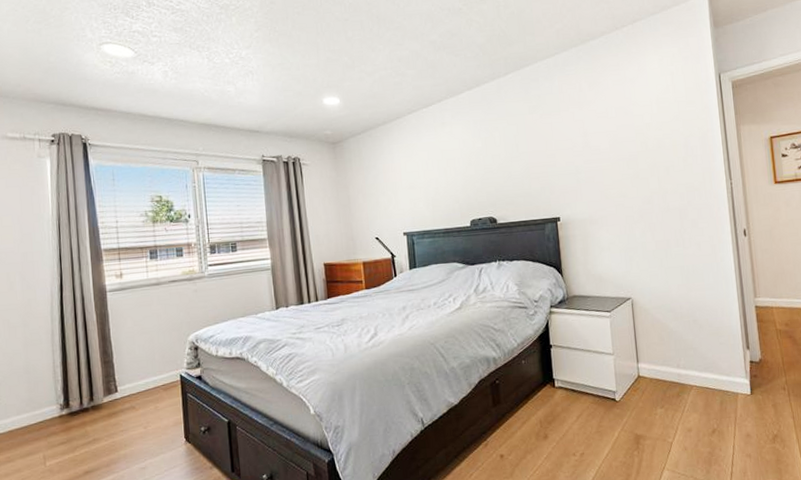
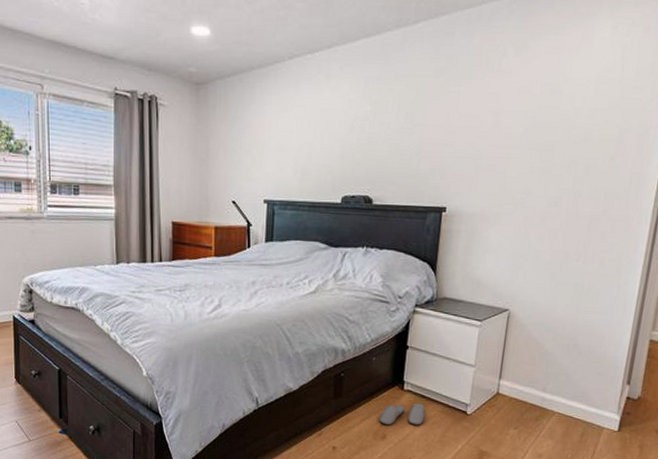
slippers: none [538,398,579,425] -> present [379,403,425,426]

